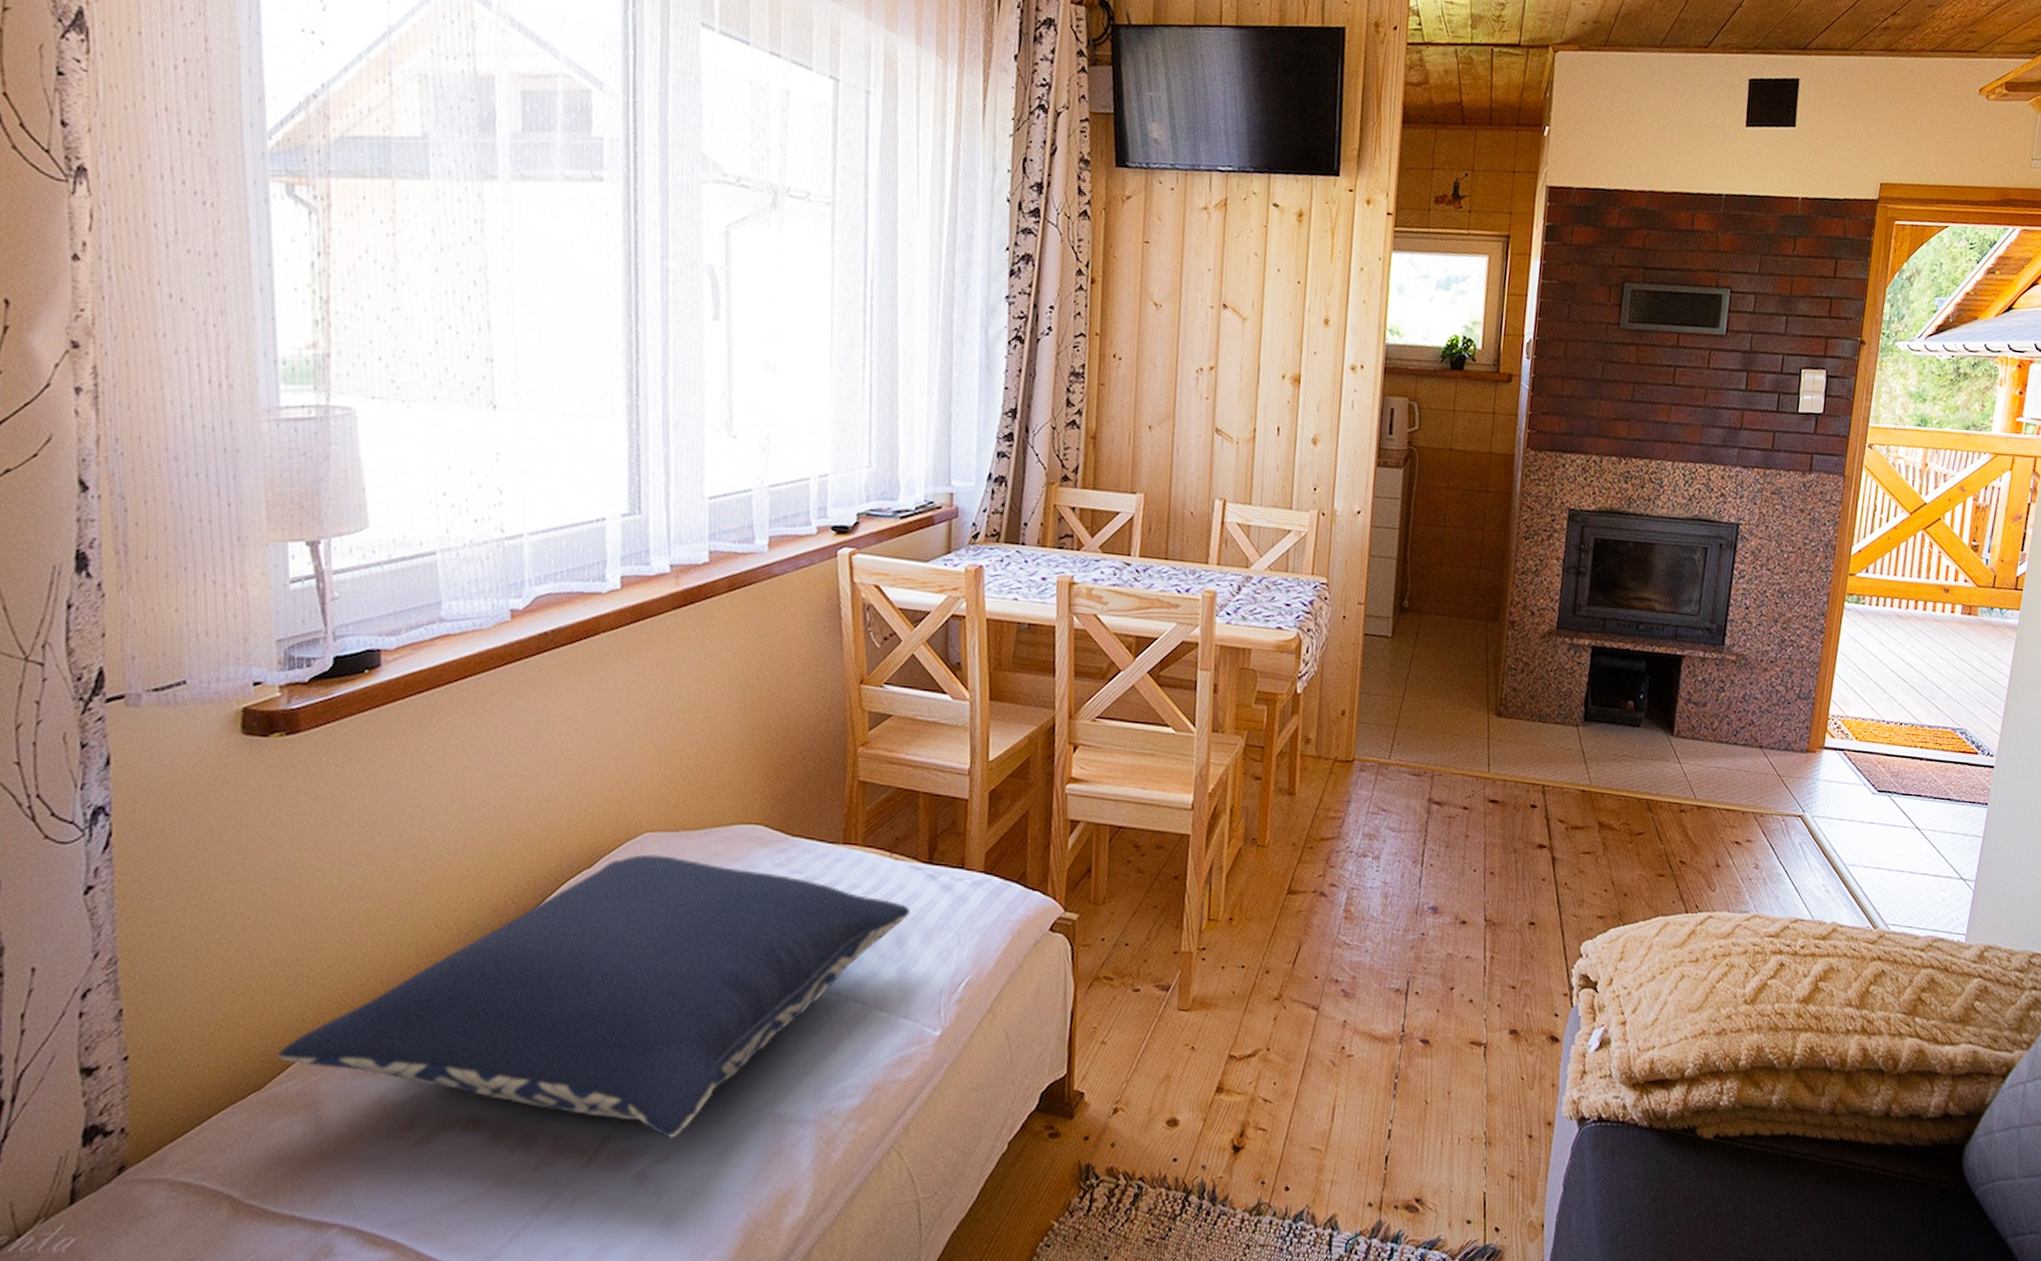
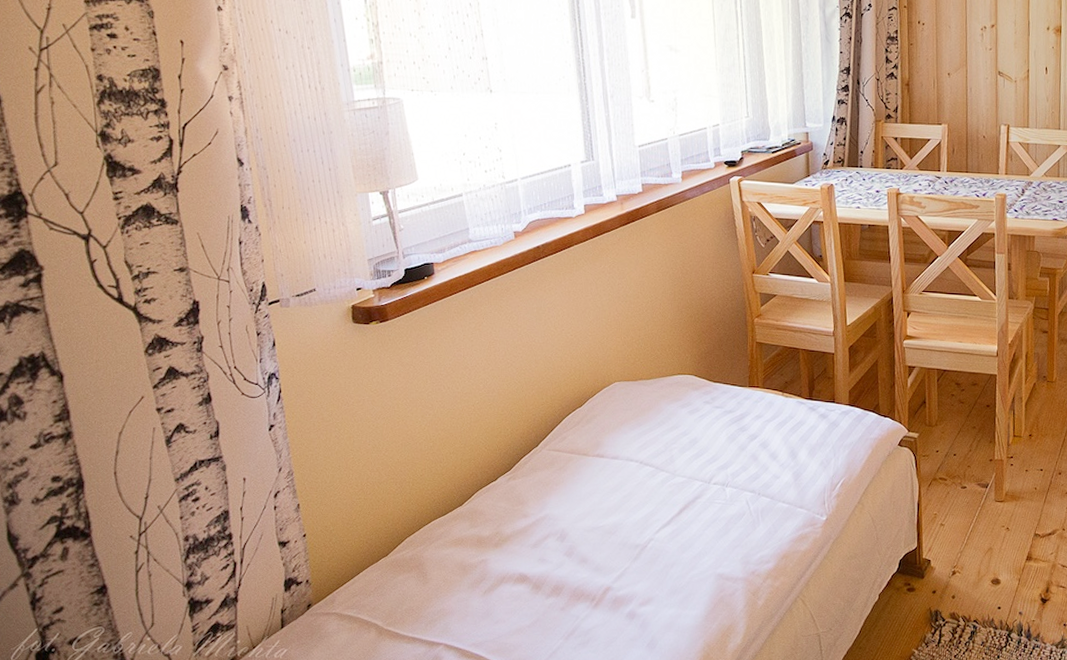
pillow: present [278,854,911,1138] -> none [396,397,800,589]

